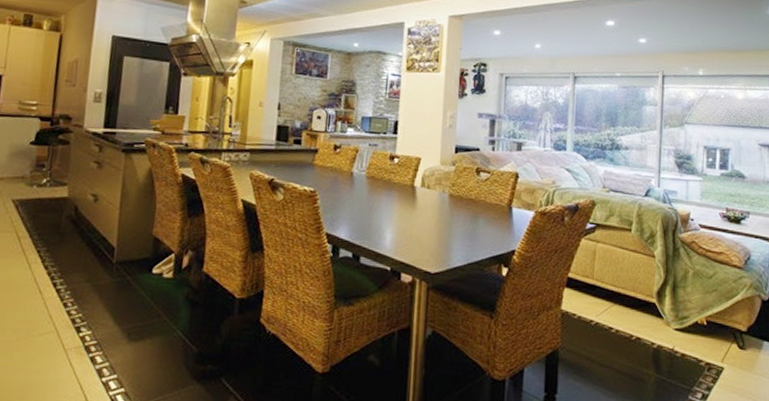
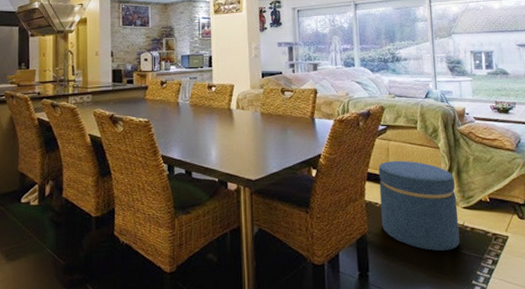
ottoman: none [578,266,669,378] -> present [378,160,460,251]

